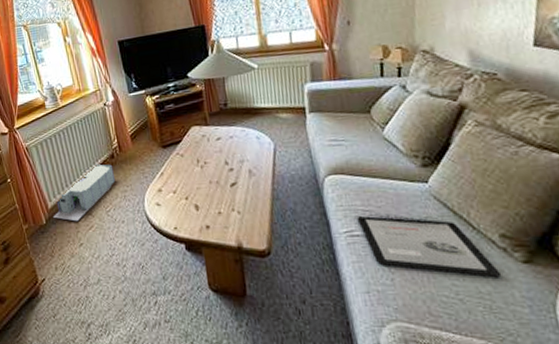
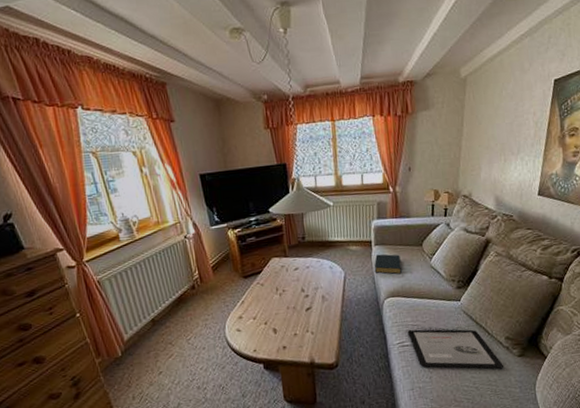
storage bin: present [53,163,116,222] -> none [129,294,197,352]
hardback book: none [309,122,345,147] -> present [374,254,402,275]

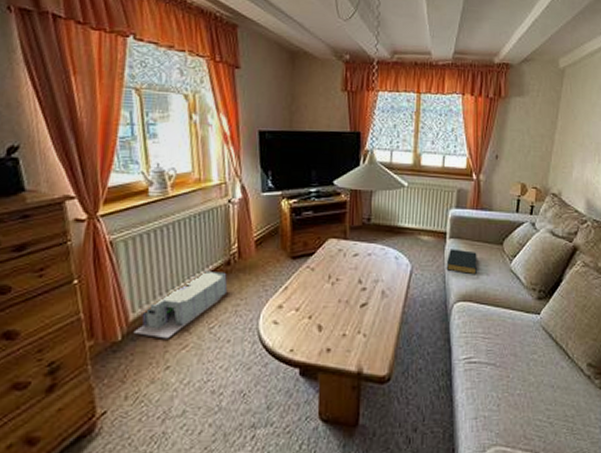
storage bin: none [129,294,197,352] -> present [133,270,228,339]
tablet: present [407,329,504,370] -> none [476,344,584,403]

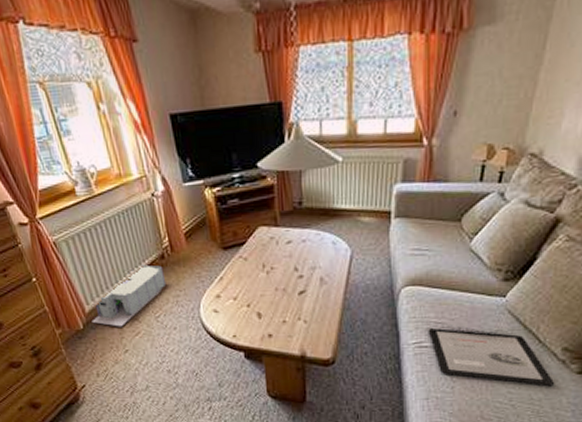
hardback book: present [446,249,477,275] -> none [391,229,428,257]
tablet: none [476,344,584,403] -> present [428,328,555,387]

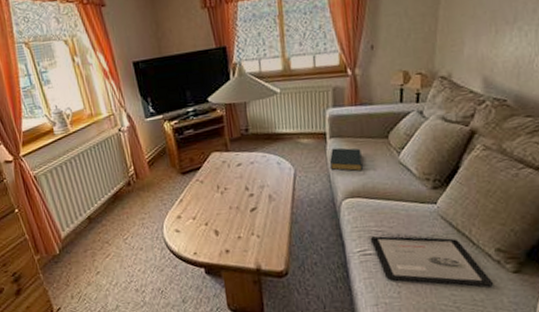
storage bin: present [92,264,167,327] -> none [67,191,133,251]
hardback book: none [391,229,428,257] -> present [329,147,363,172]

